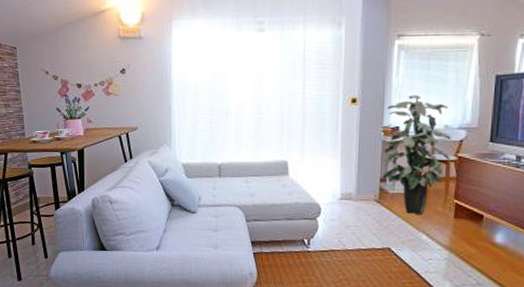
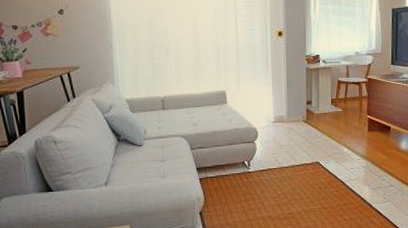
indoor plant: present [381,95,451,214] -> none [307,27,362,131]

